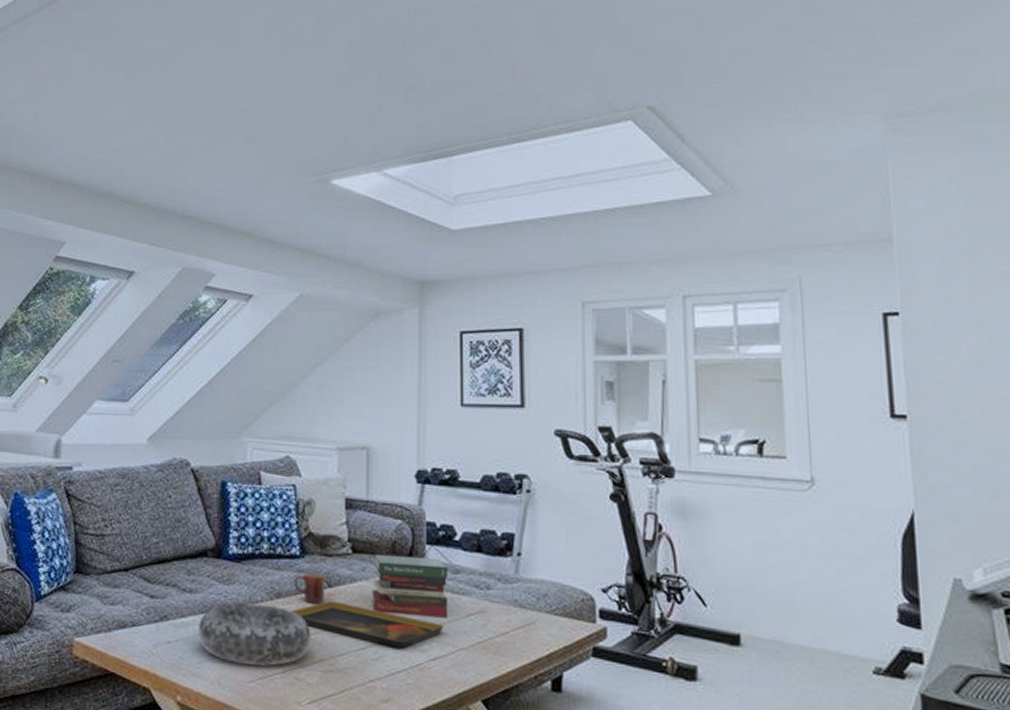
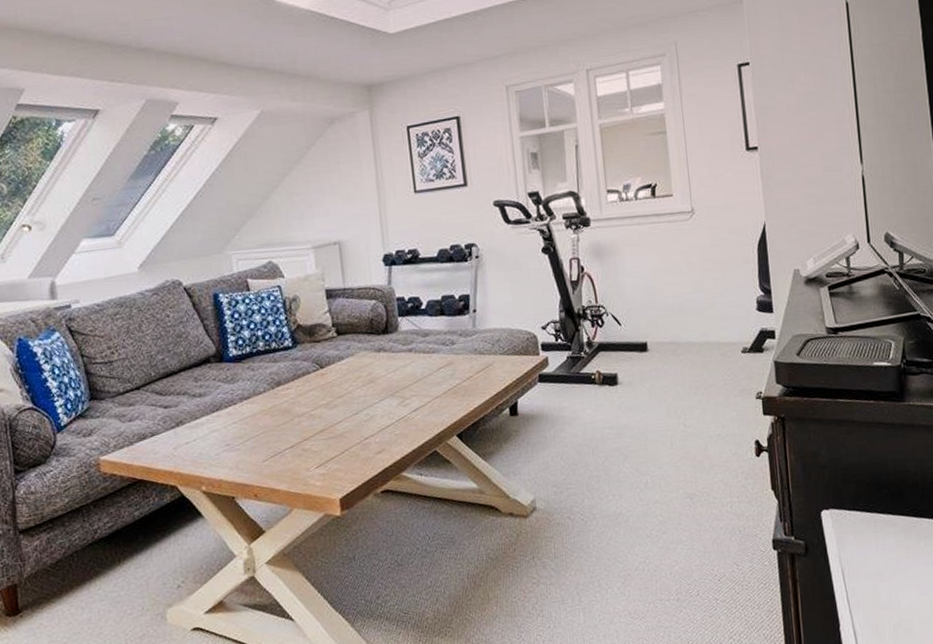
decorative bowl: present [198,603,311,666] -> none [211,393,312,448]
decorative tray: present [290,600,444,650] -> none [291,379,420,408]
mug: present [294,572,326,605] -> none [290,357,319,386]
books: present [372,554,449,618] -> none [356,326,423,382]

